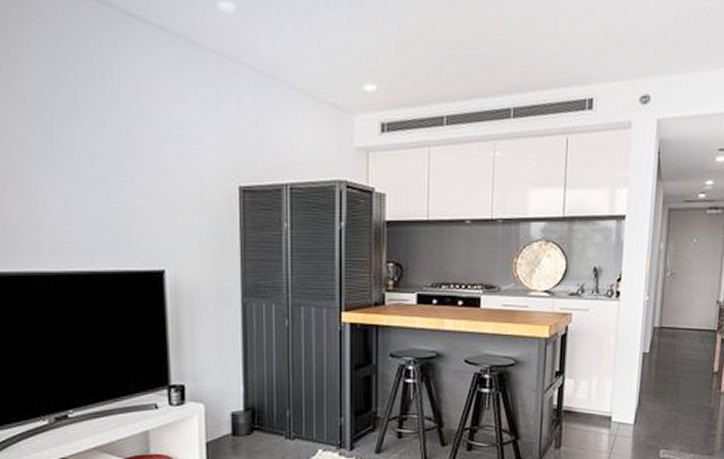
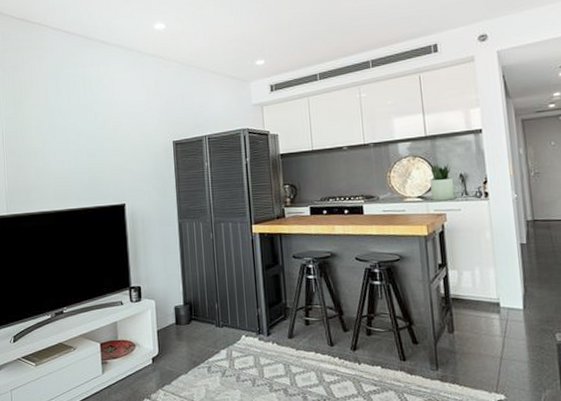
planter: none [557,252,588,298] -> present [429,163,458,201]

